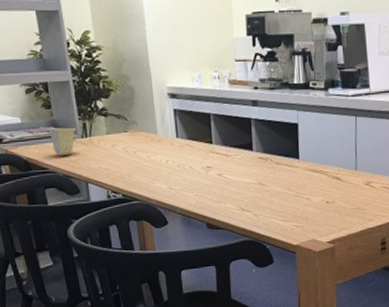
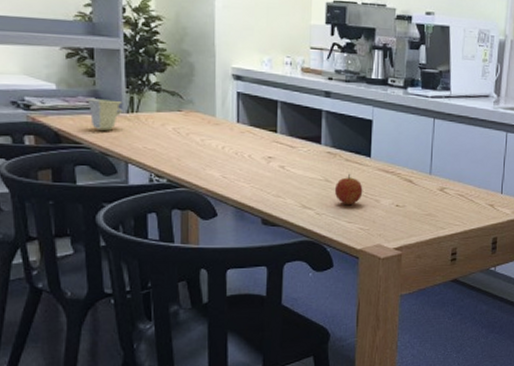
fruit: none [268,175,295,206] -> present [334,173,363,206]

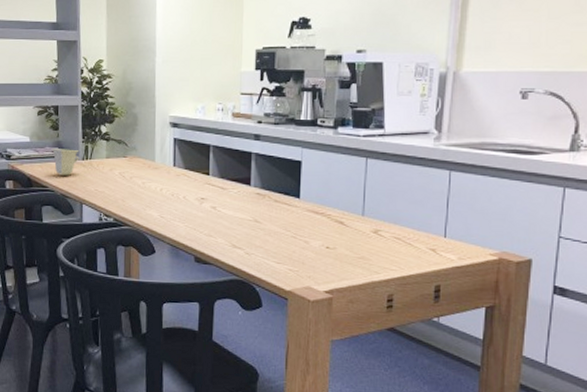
fruit: present [334,173,363,206] -> none [263,214,292,246]

